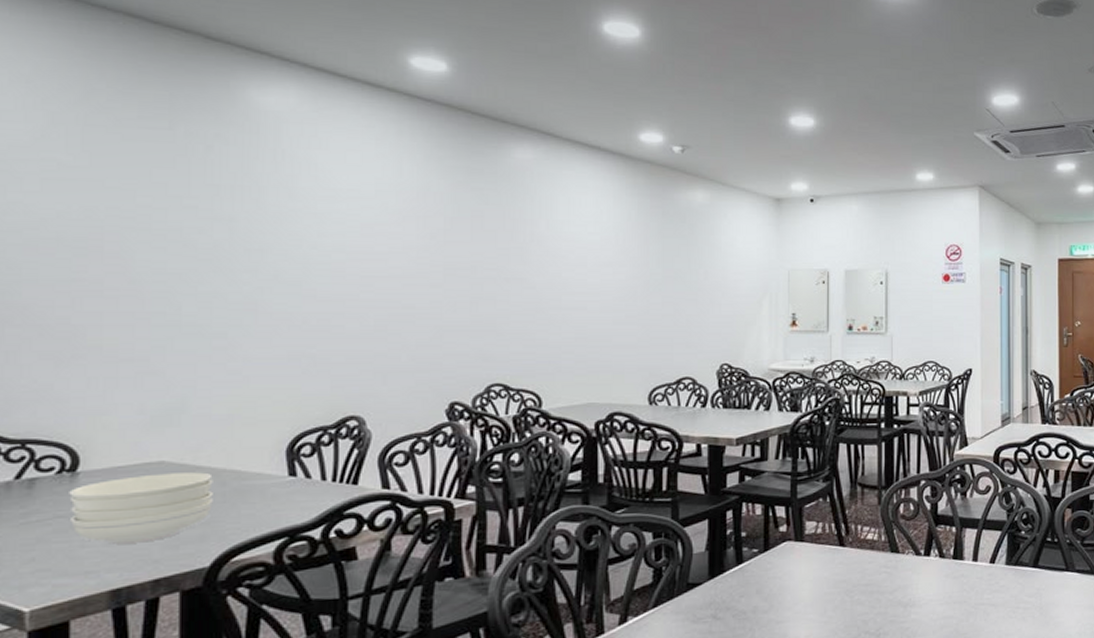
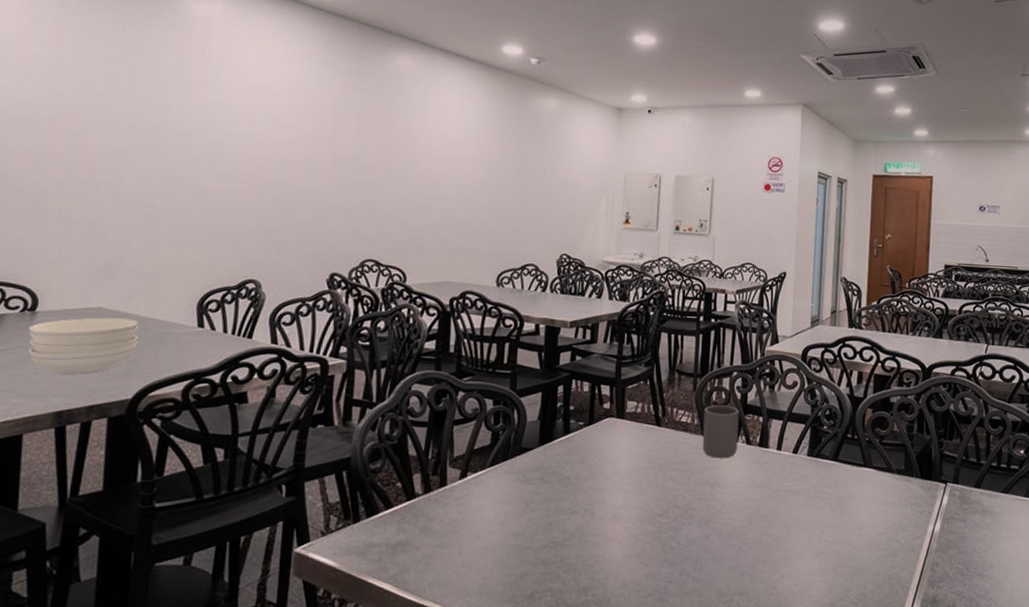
cup: none [891,518,930,576] -> present [702,405,739,459]

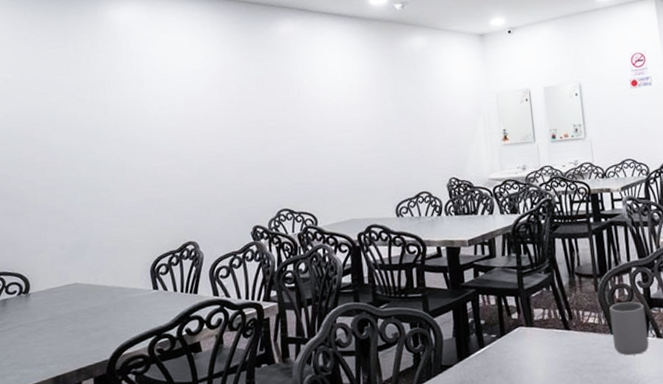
bowl: present [28,317,139,374] -> none [25,289,109,344]

